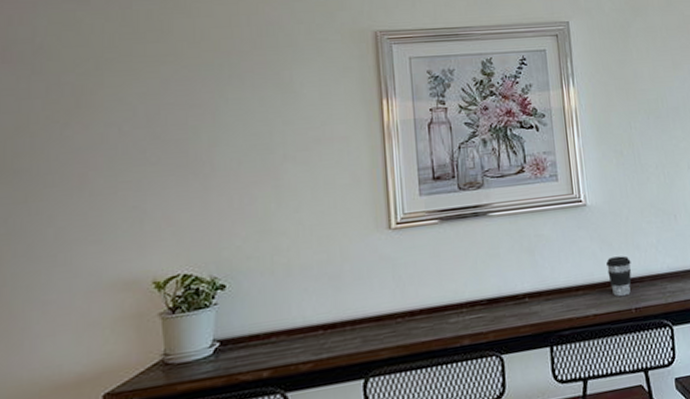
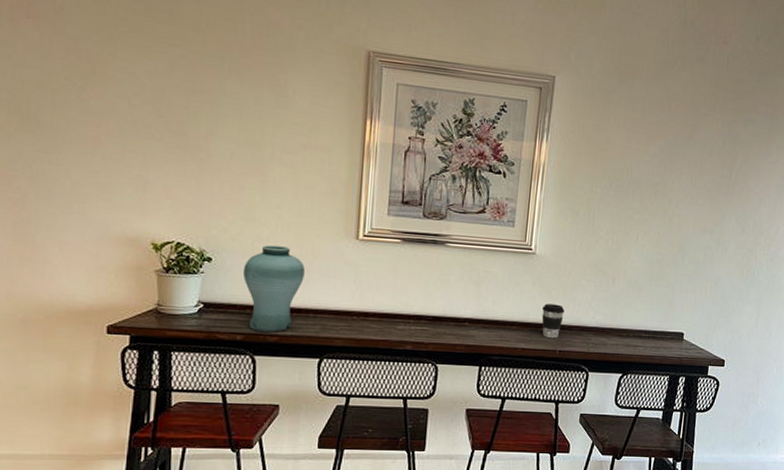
vase: none [263,254,336,362] -> present [242,245,306,332]

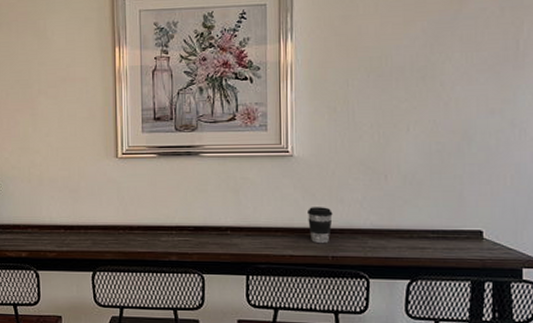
vase: present [242,245,306,332] -> none [23,170,74,249]

